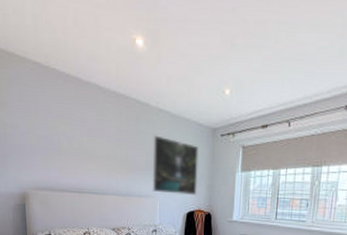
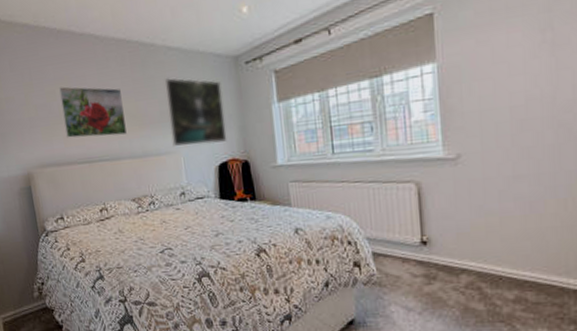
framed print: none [61,124,116,176] -> present [59,86,127,138]

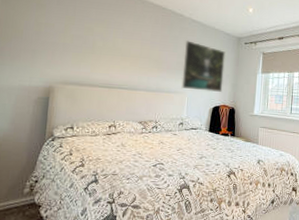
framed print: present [59,86,127,138] -> none [94,26,150,73]

